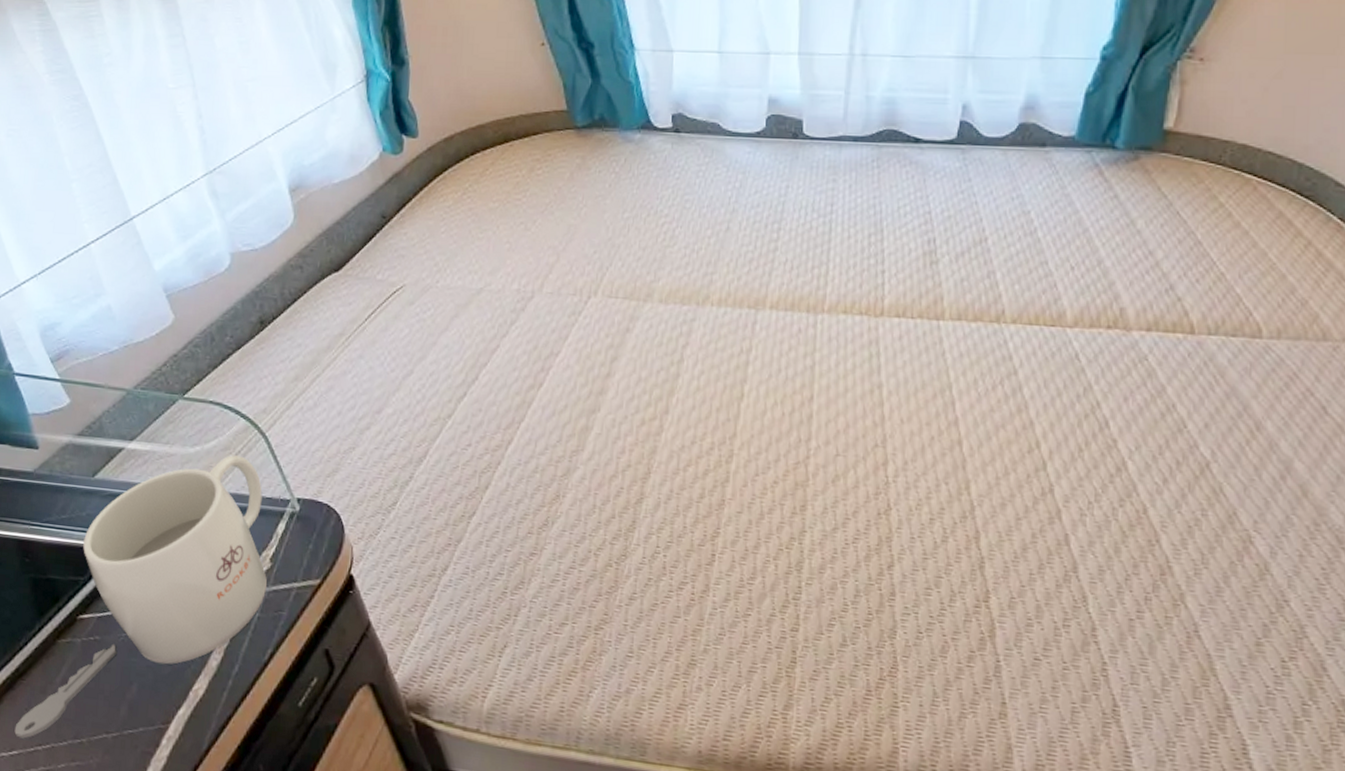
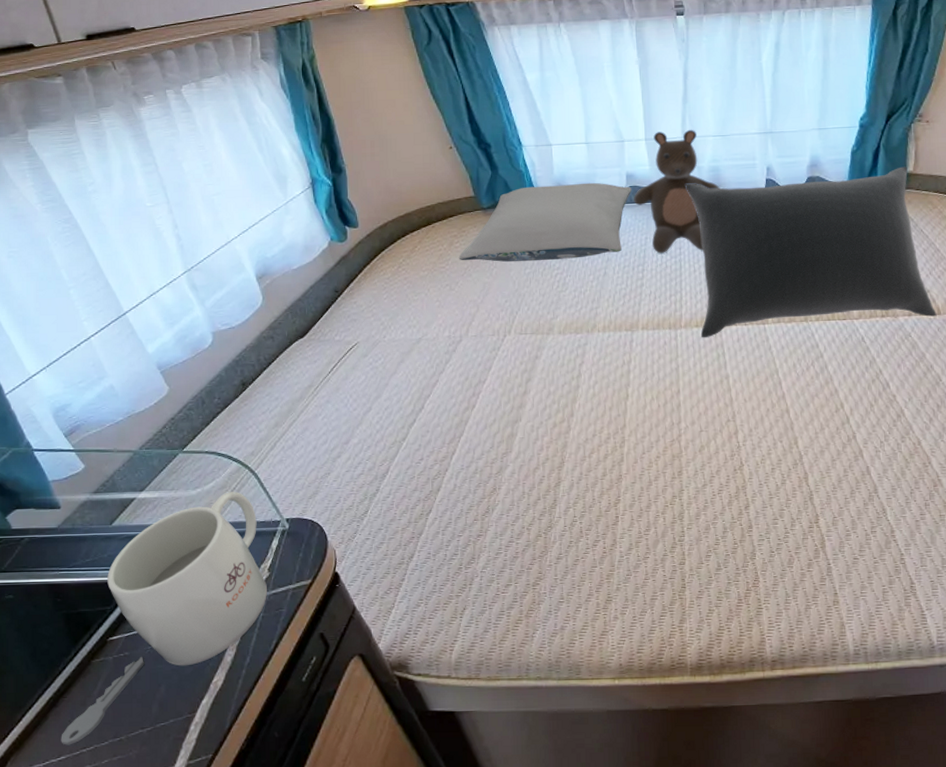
pillow: none [539,103,774,205] -> present [458,182,631,262]
stuffed bear: none [774,44,895,211] -> present [633,129,720,254]
cushion: none [847,117,1189,336] -> present [686,166,937,338]

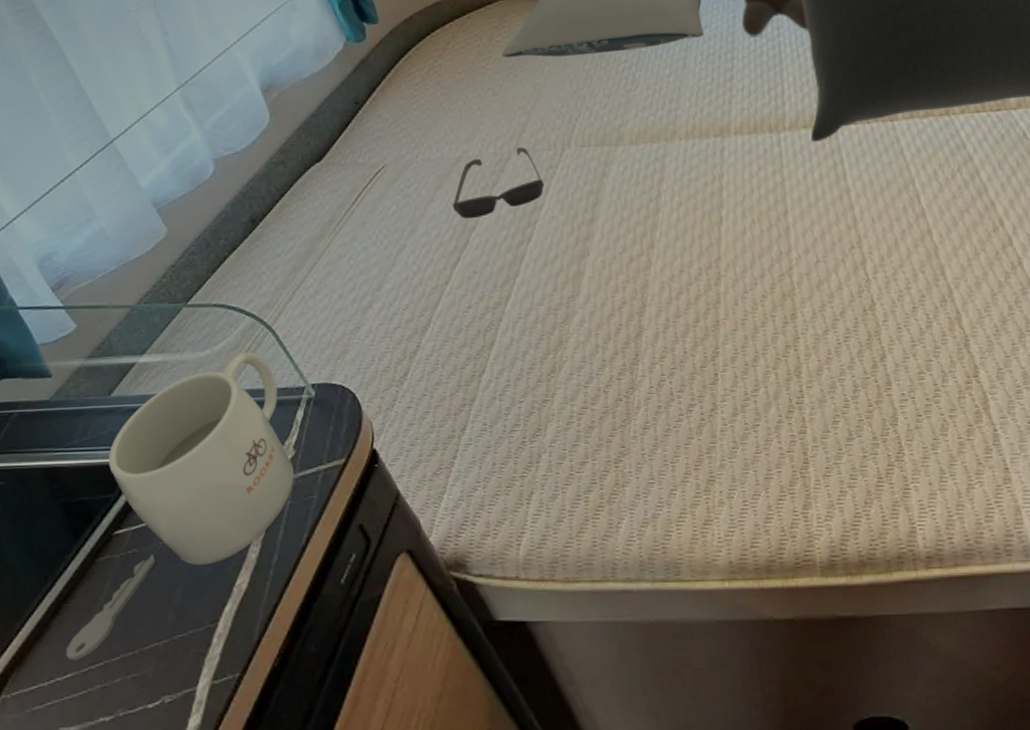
glasses: none [411,332,488,389] -> present [452,146,545,220]

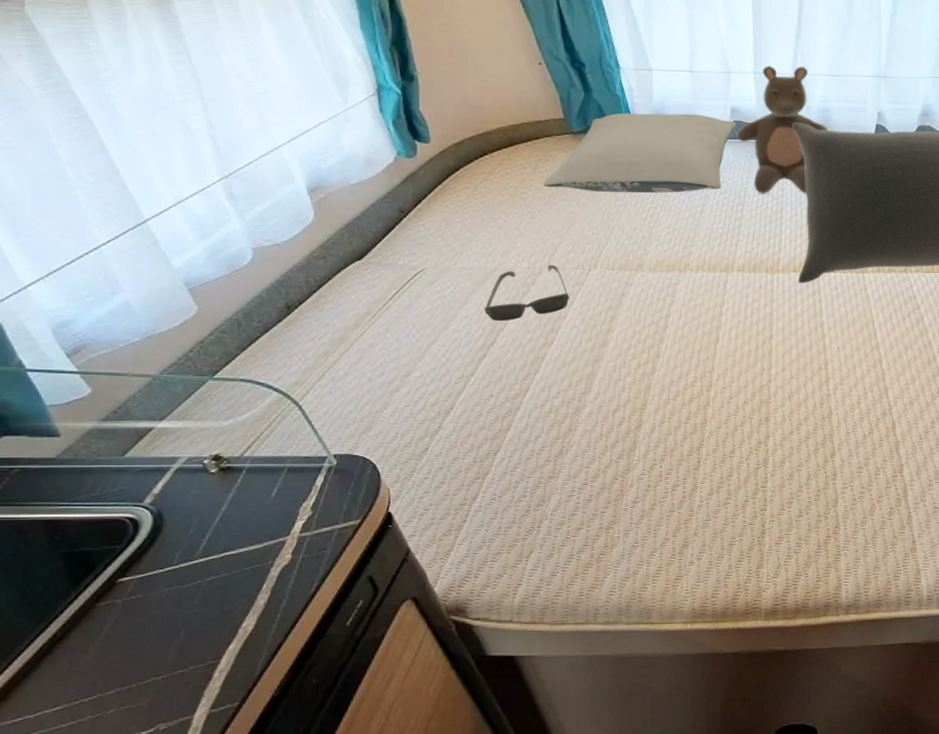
key: present [66,553,157,661] -> none [56,599,162,695]
mug: present [108,352,295,566] -> none [117,424,310,610]

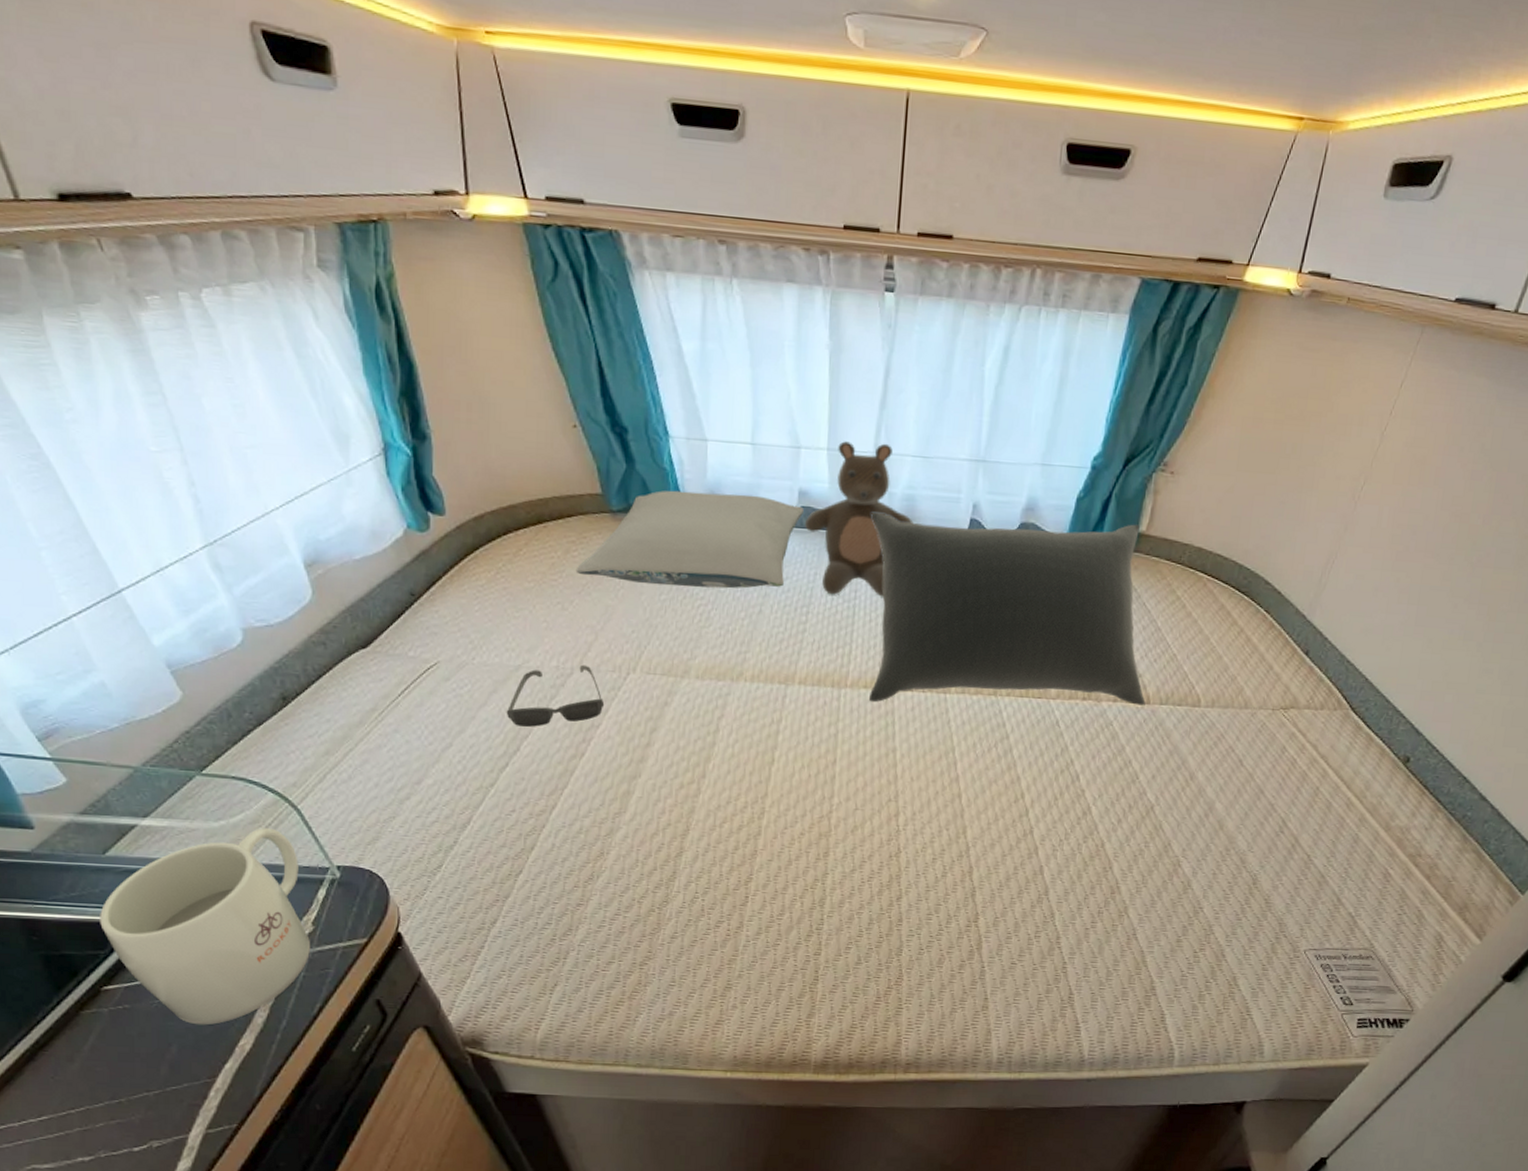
mug: none [117,424,310,610] -> present [100,828,311,1025]

